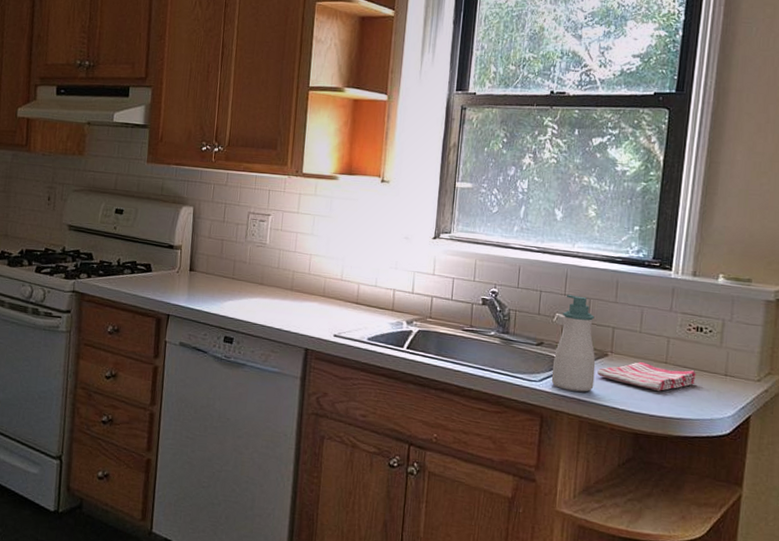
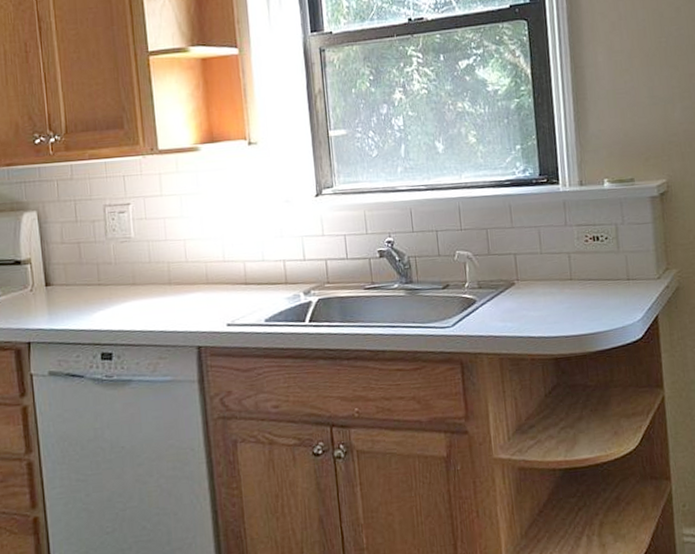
soap bottle: present [551,295,596,392] -> none [462,228,507,330]
dish towel: present [597,361,696,391] -> none [507,281,602,310]

